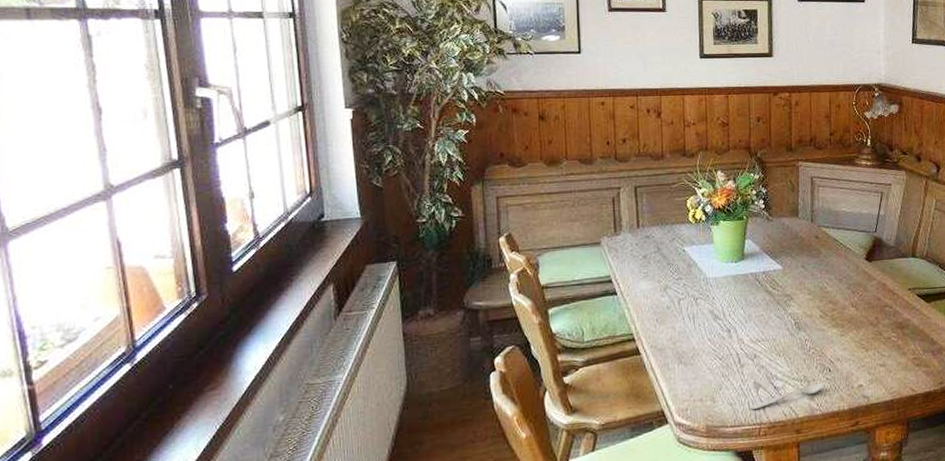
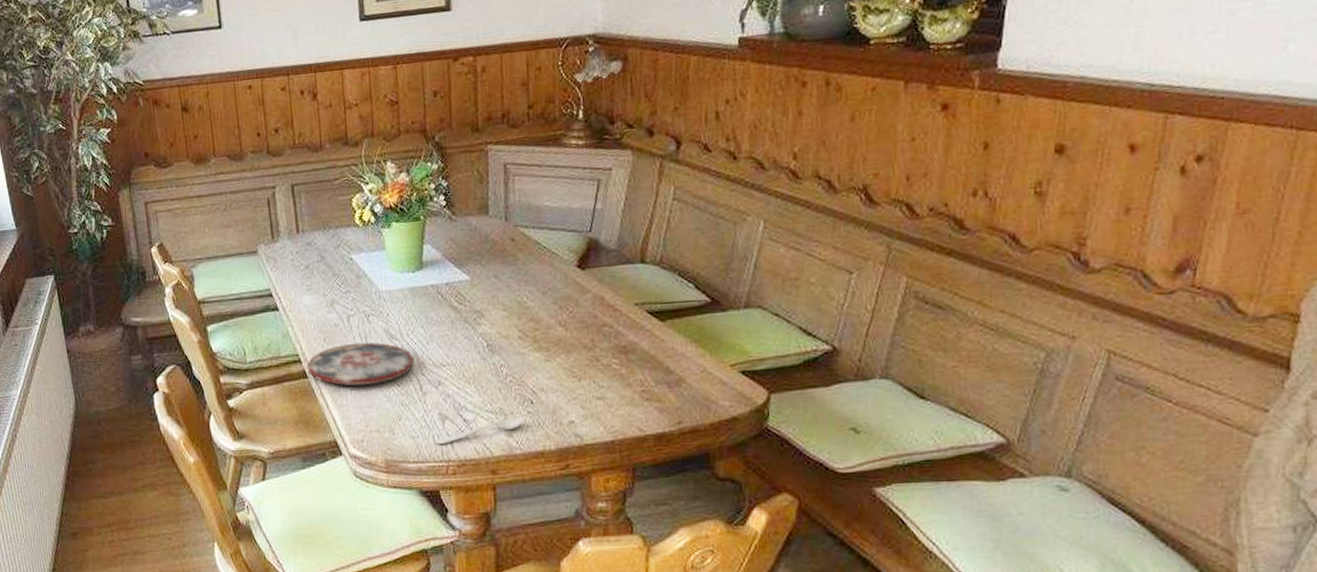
plate: none [640,322,735,361] -> present [307,342,414,386]

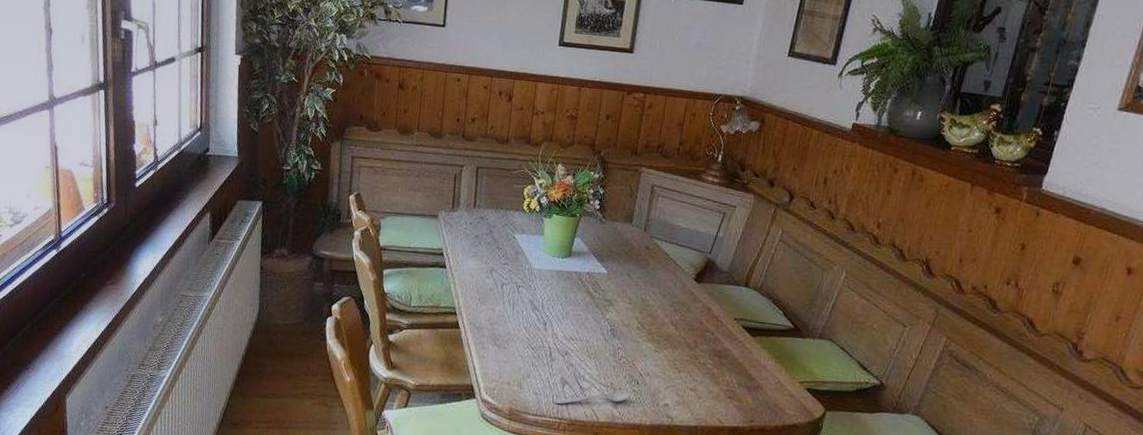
plate: present [307,342,414,386] -> none [460,306,550,344]

